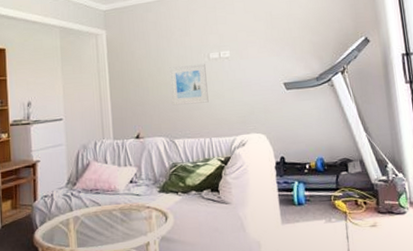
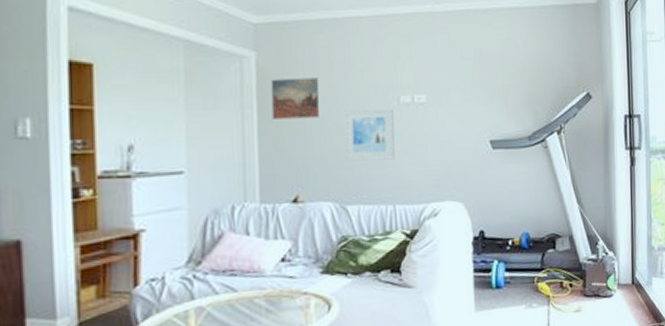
wall art: none [117,45,151,78] -> present [271,78,319,119]

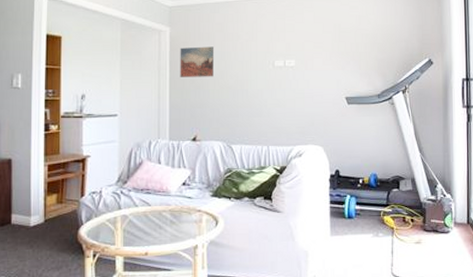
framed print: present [345,108,395,161] -> none [231,70,270,111]

